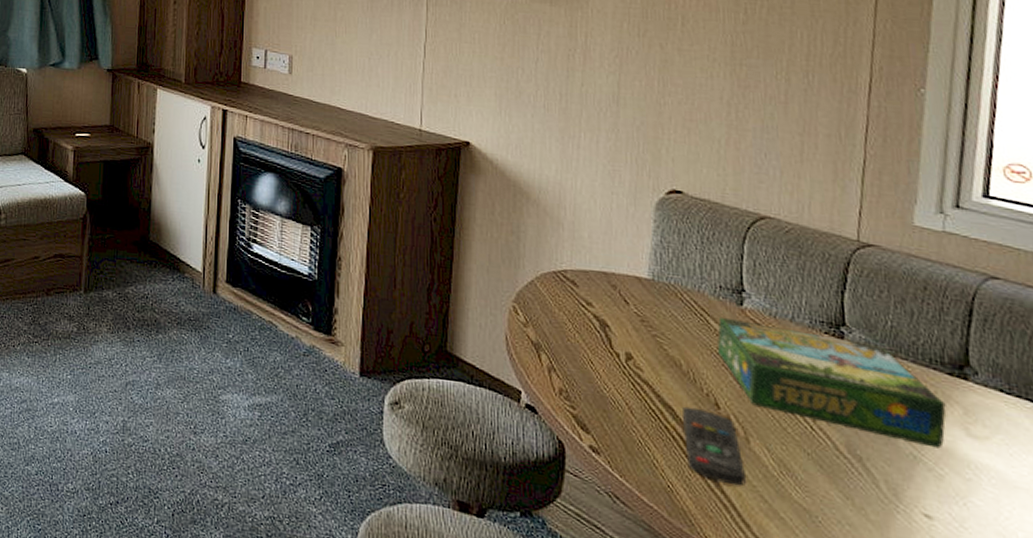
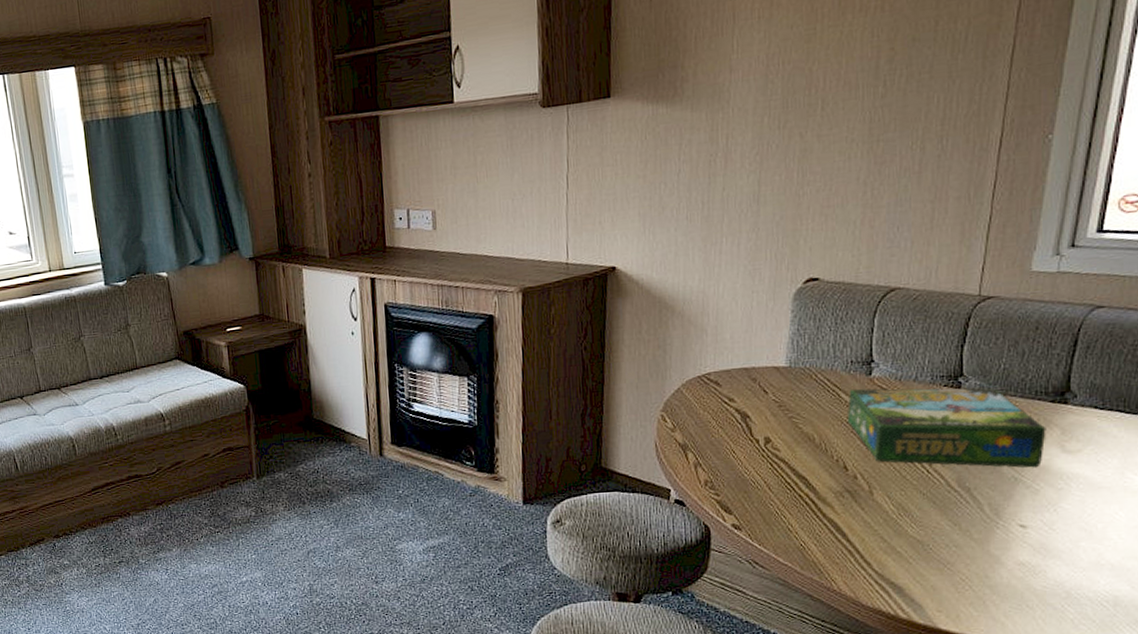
remote control: present [683,406,746,486] -> none [815,473,868,533]

